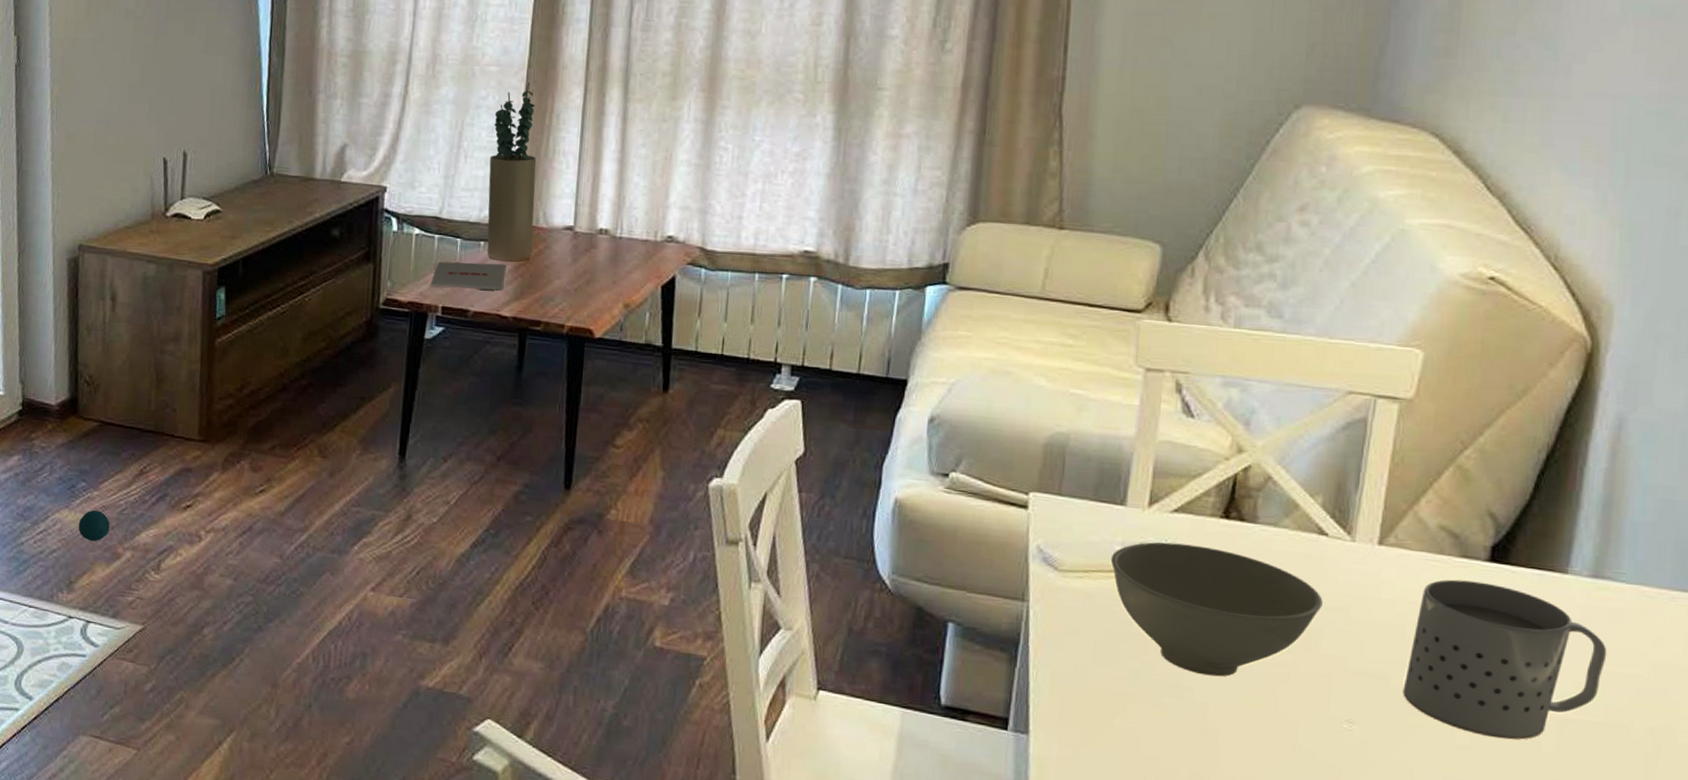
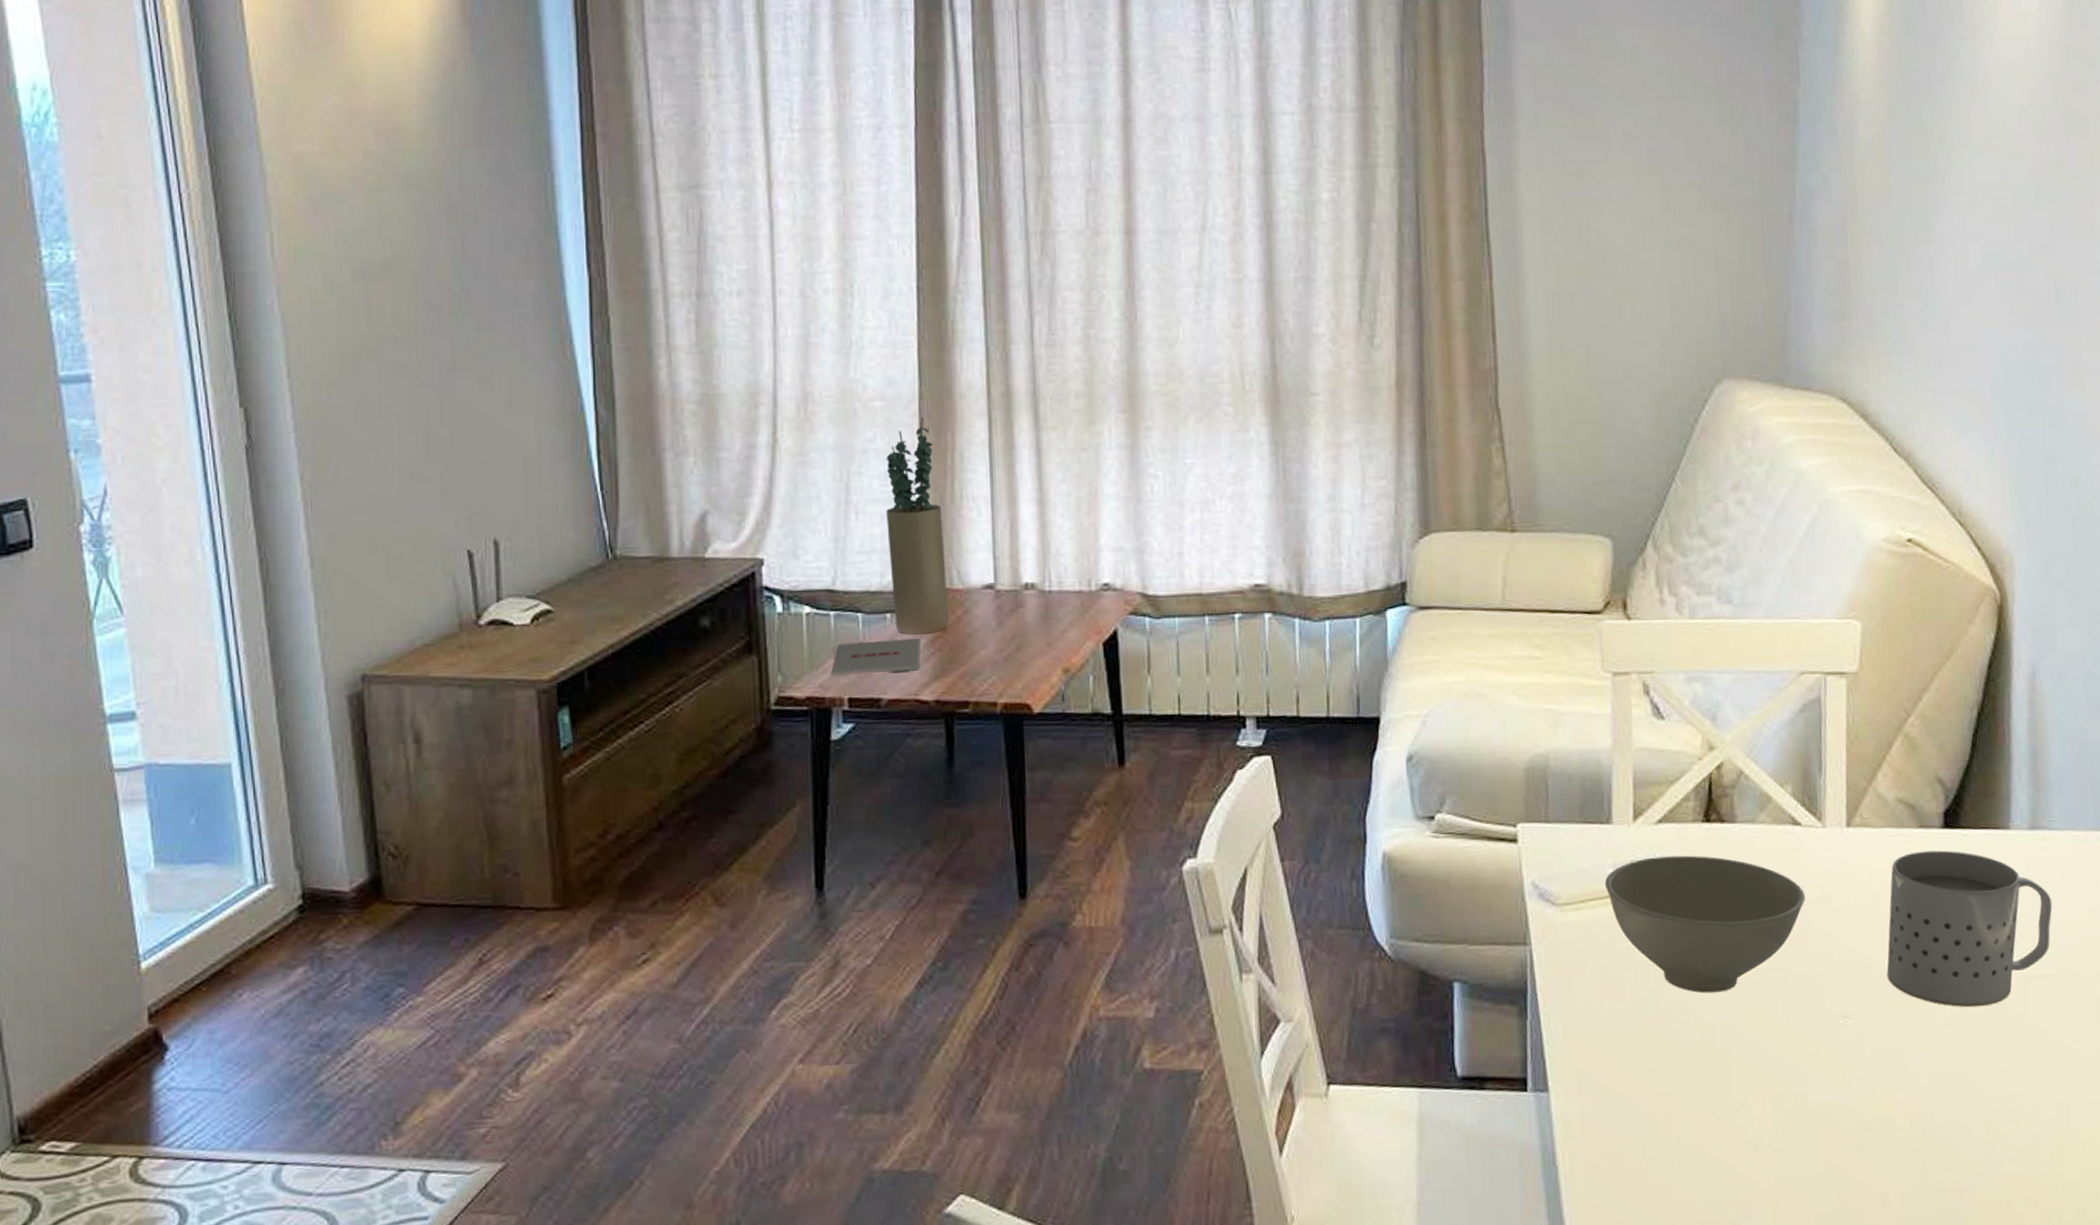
toy ball: present [78,510,110,542] -> none [399,1021,444,1064]

